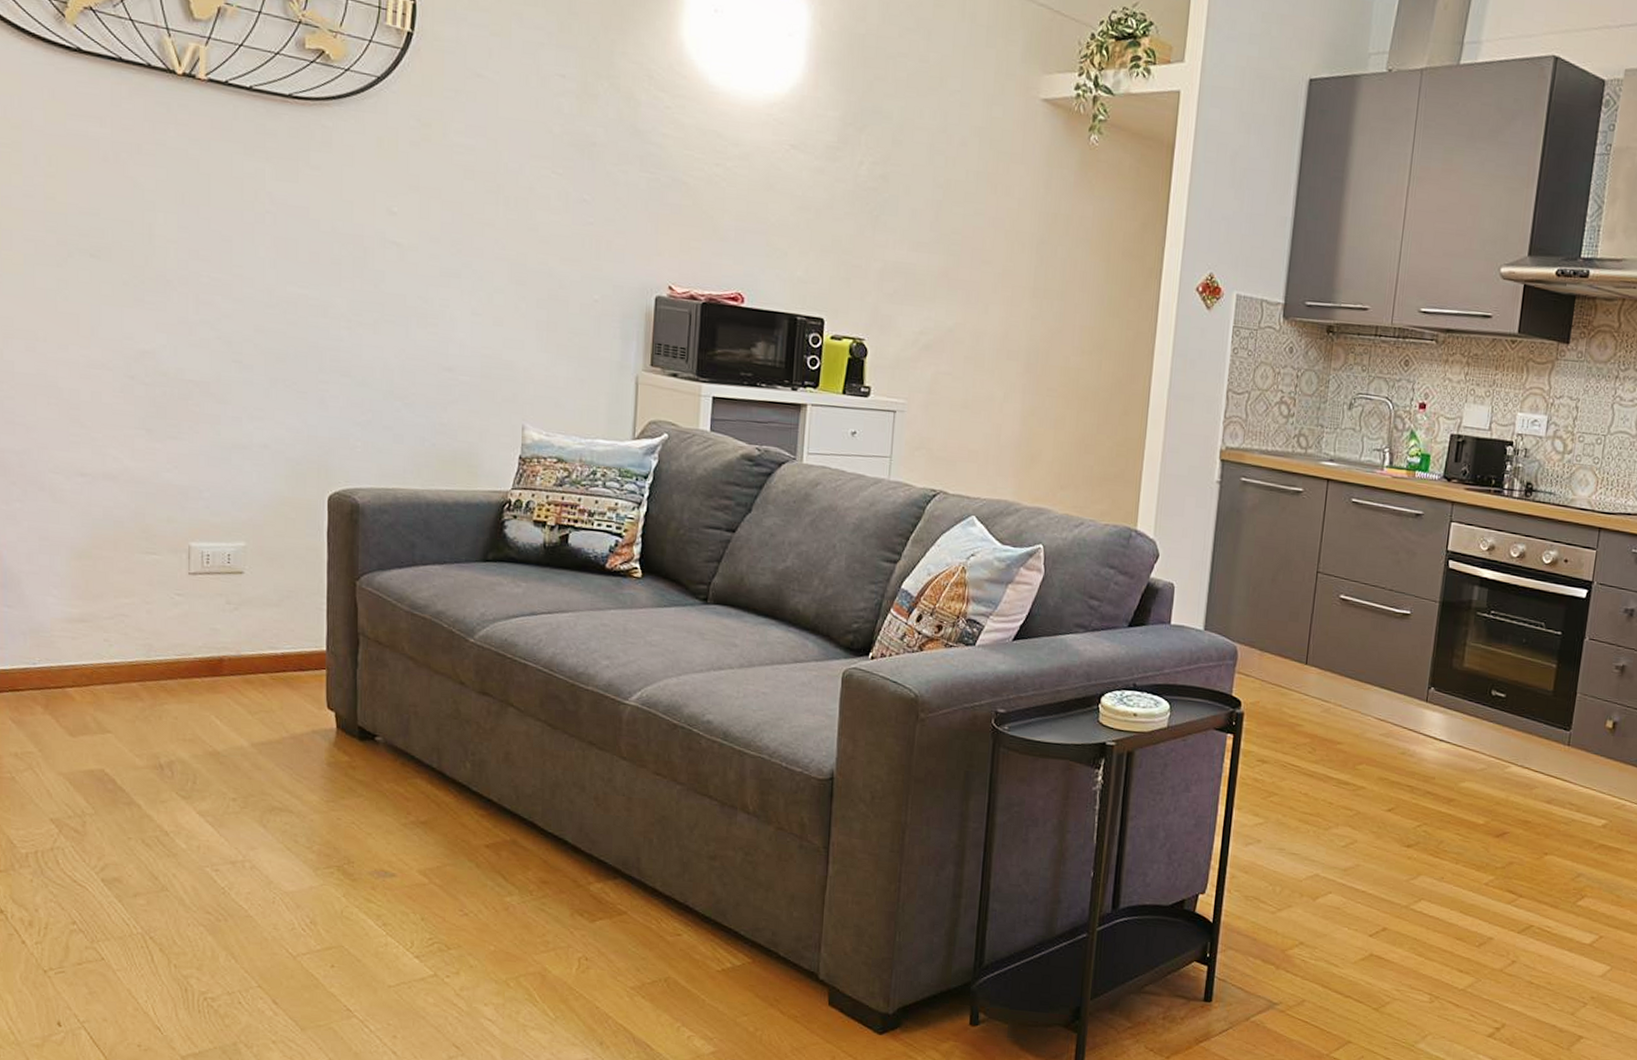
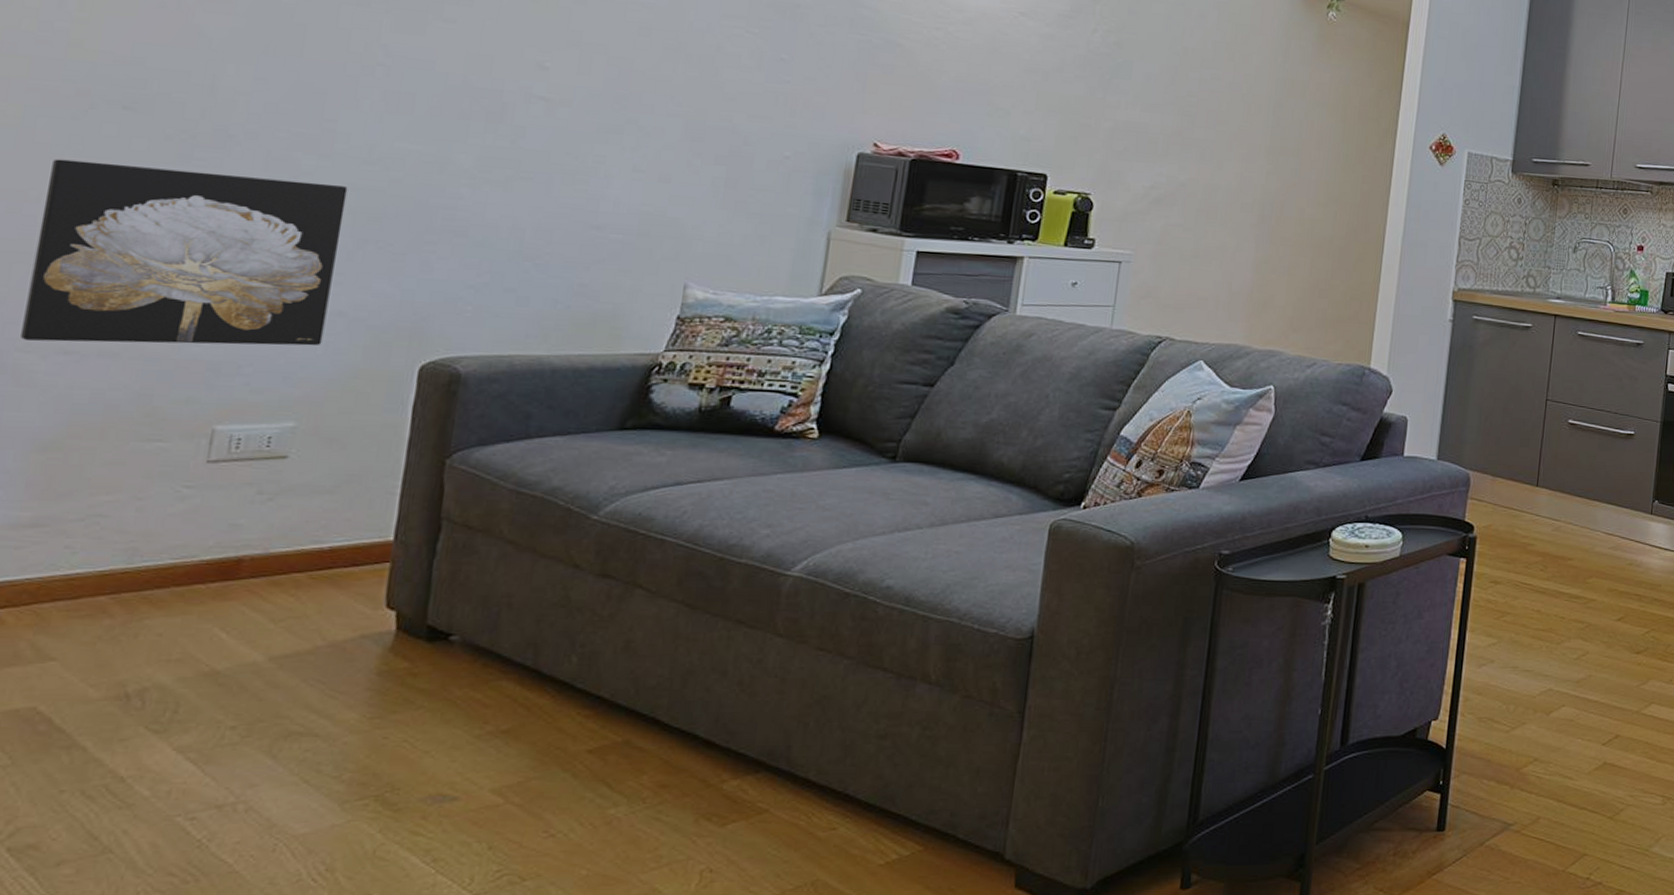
wall art: none [49,302,258,475] -> present [21,159,348,346]

